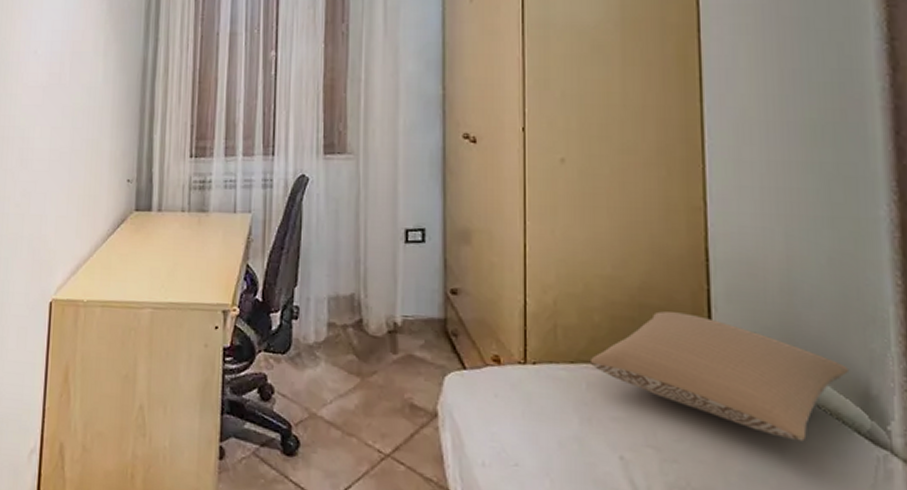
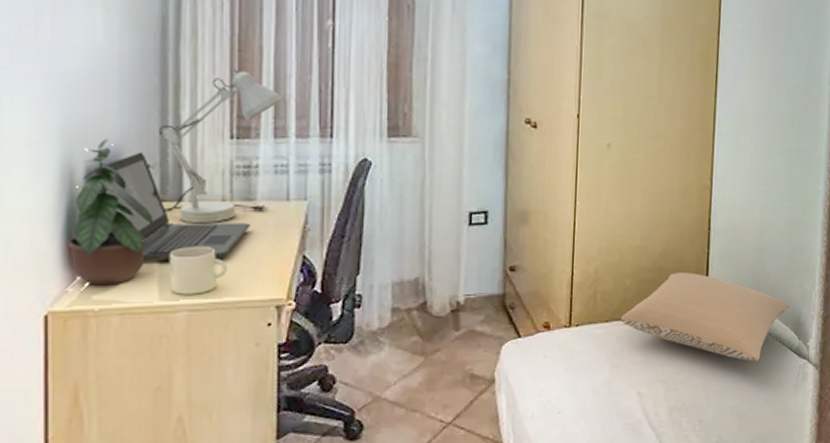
potted plant: none [68,158,130,281] -> present [67,138,154,285]
laptop computer: none [90,169,203,264] -> present [94,152,250,262]
desk lamp: none [136,98,233,231] -> present [158,69,283,224]
mug: none [139,250,185,294] -> present [169,245,229,295]

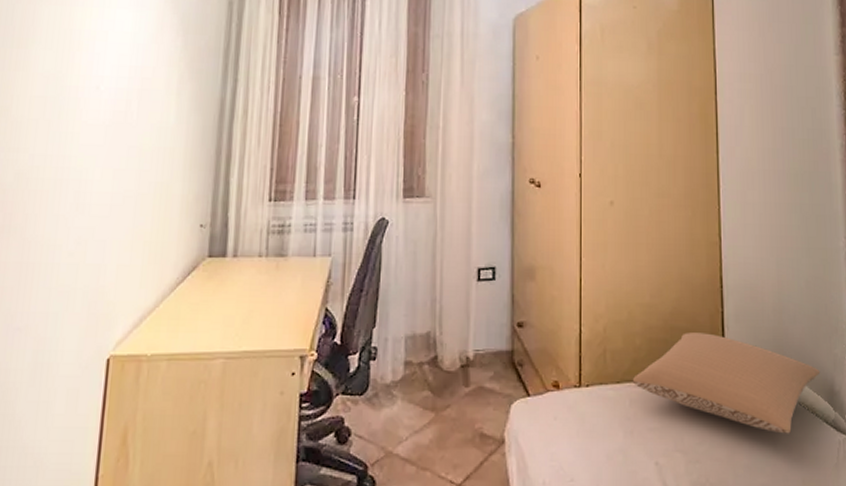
potted plant: present [67,138,154,285] -> none [131,203,202,333]
laptop computer: present [94,152,250,262] -> none [158,214,281,312]
desk lamp: present [158,69,283,224] -> none [210,141,315,278]
mug: present [169,245,229,295] -> none [211,297,261,343]

